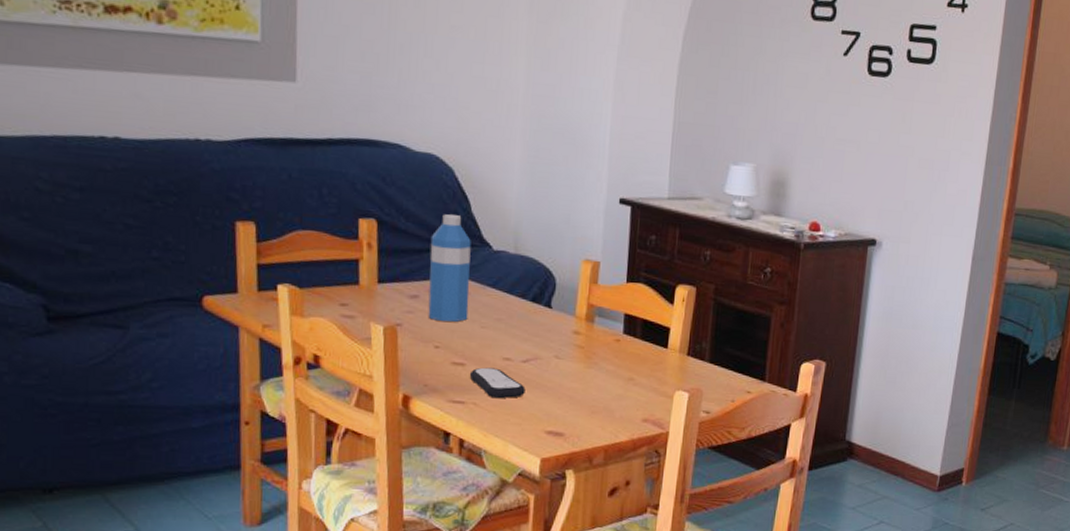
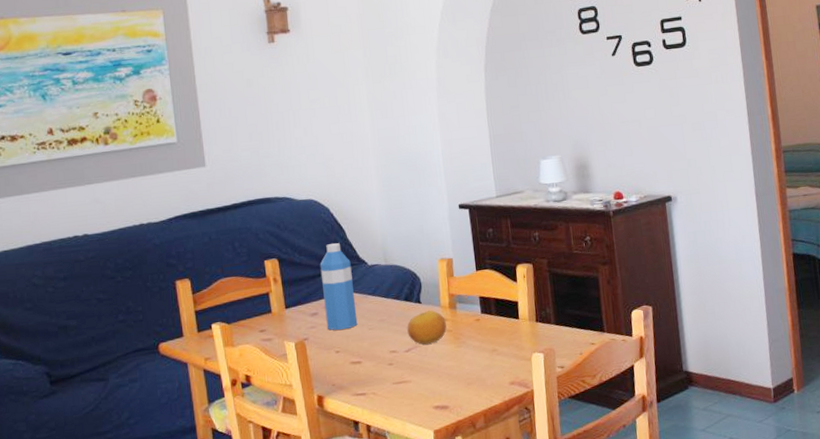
remote control: present [469,367,526,399] -> none [366,360,412,386]
fruit: none [528,318,578,358] -> present [407,310,447,345]

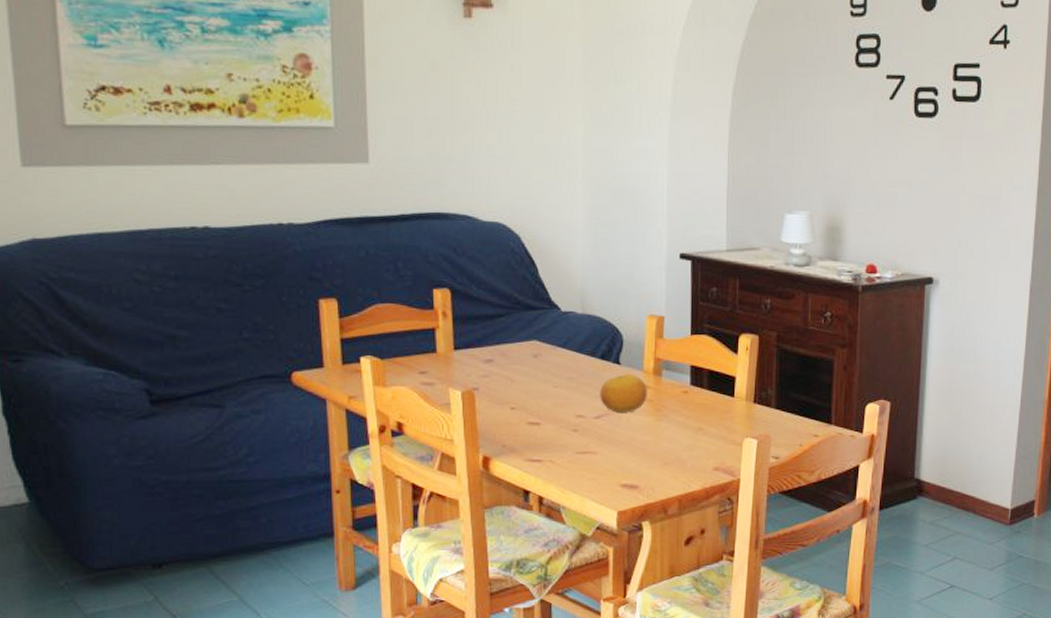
water bottle: present [320,243,358,331] -> none [501,280,541,384]

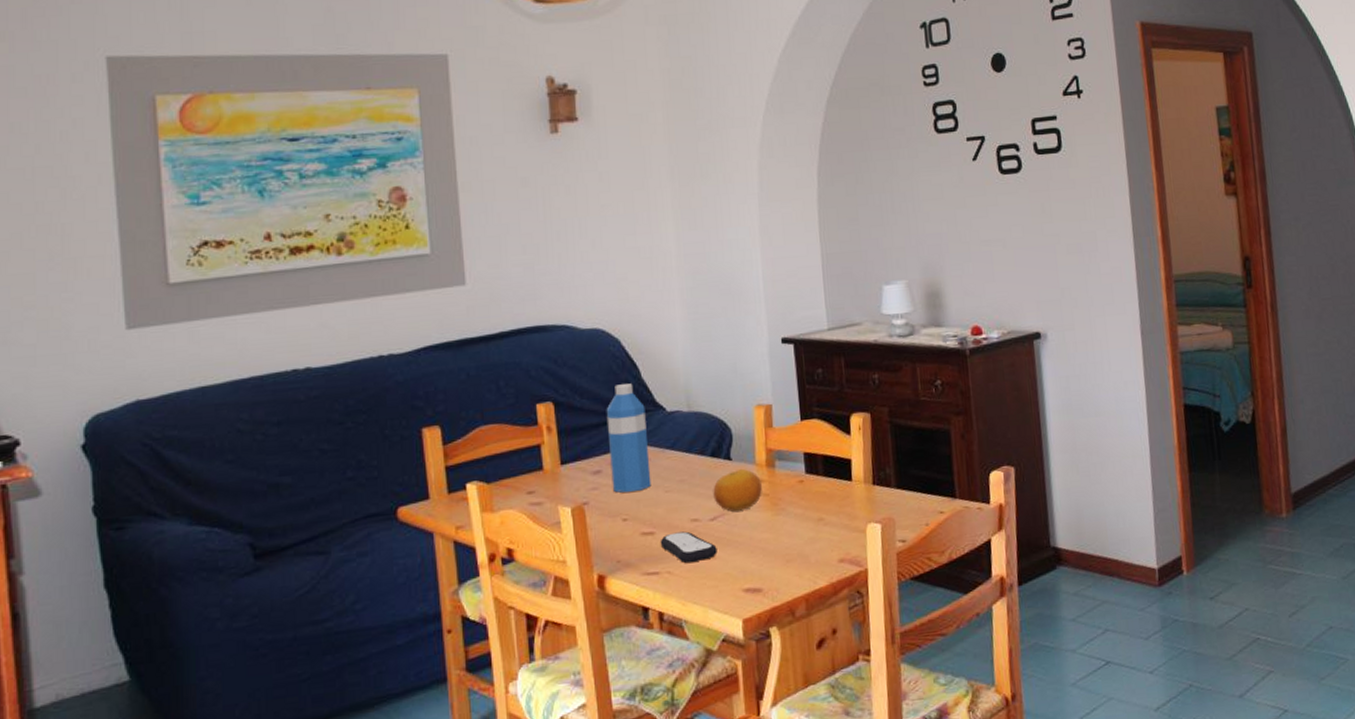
water bottle: none [501,280,541,384] -> present [606,383,652,493]
remote control: none [545,425,599,455] -> present [660,531,717,564]

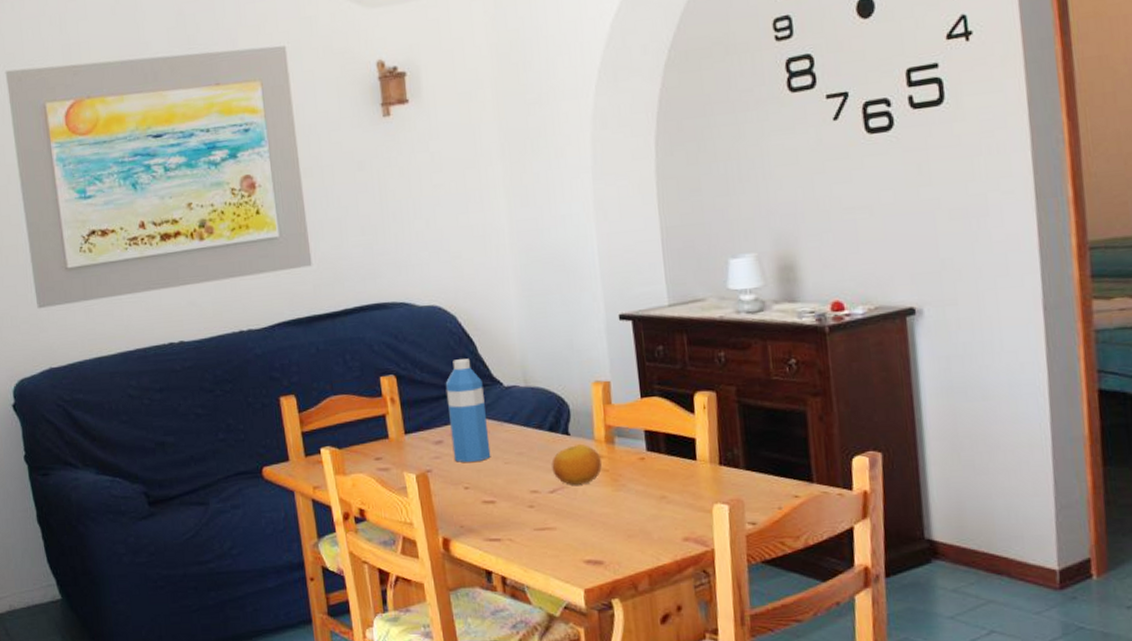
remote control: present [660,531,717,564] -> none [501,502,558,533]

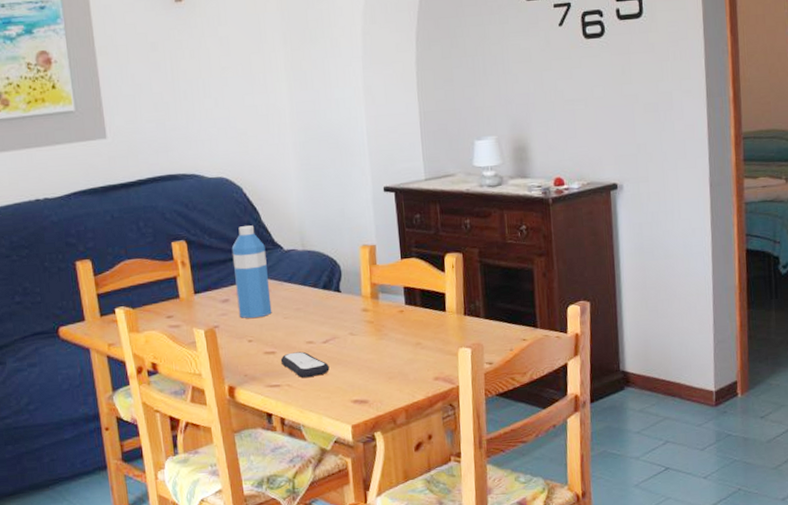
remote control: none [501,502,558,533] -> present [280,351,330,378]
fruit: present [551,443,602,485] -> none [325,299,368,336]

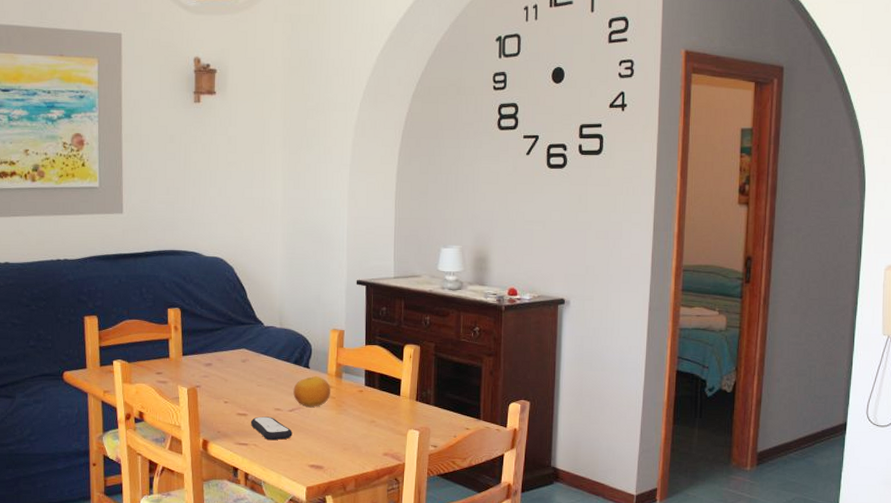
water bottle: present [231,225,272,319] -> none [218,301,248,383]
fruit: none [325,299,368,336] -> present [293,375,330,407]

